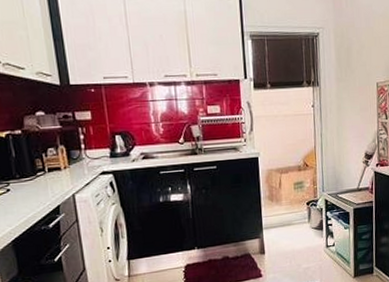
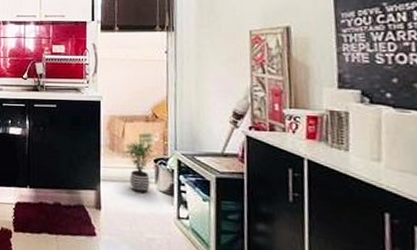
potted plant: none [279,188,306,233] -> present [121,140,154,194]

